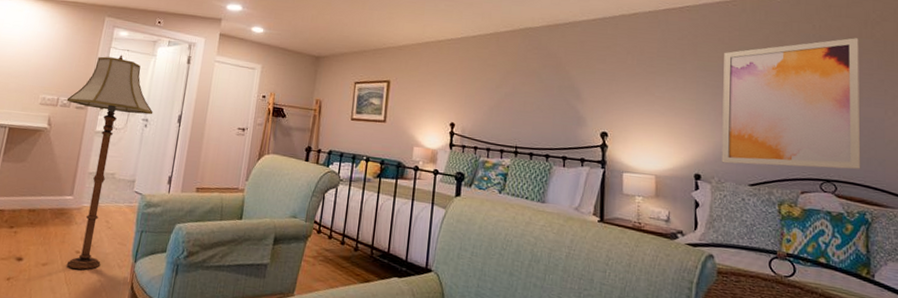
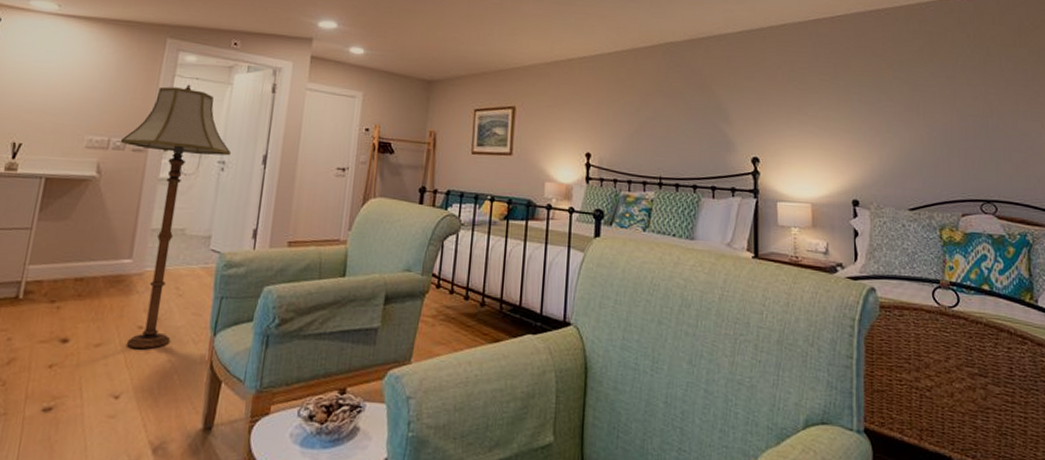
wall art: present [721,38,861,170] -> none [878,47,1021,188]

